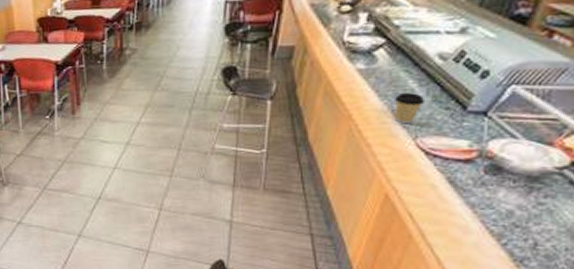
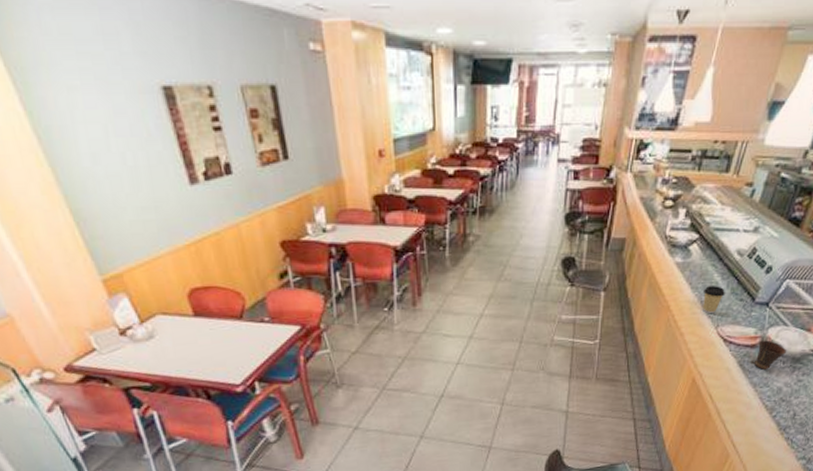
cup: none [471,154,517,188] -> present [754,340,786,370]

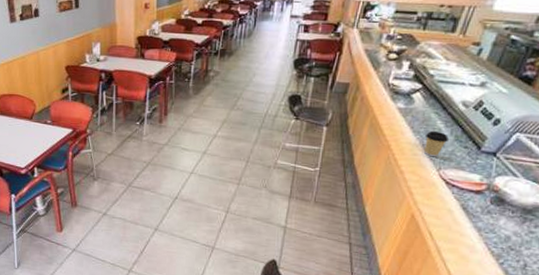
cup: present [754,340,786,370] -> none [479,187,516,216]

